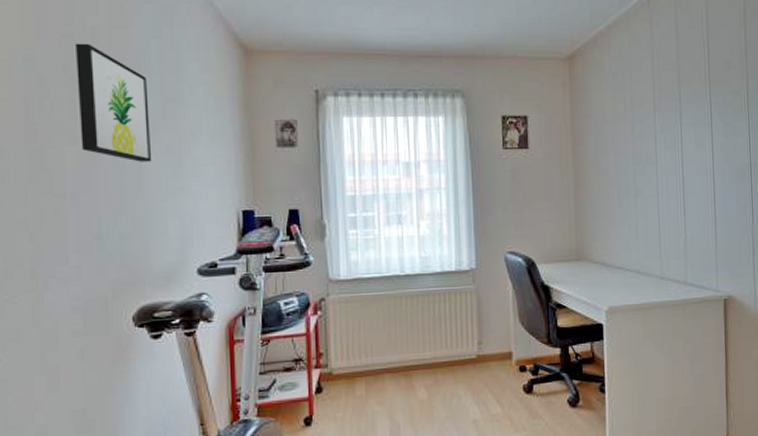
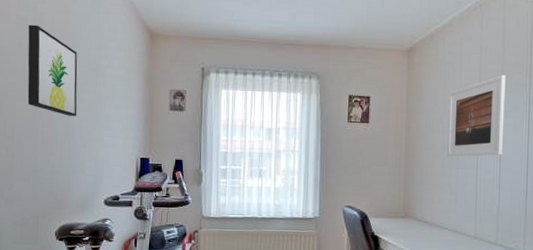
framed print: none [620,82,686,184] -> present [447,75,506,157]

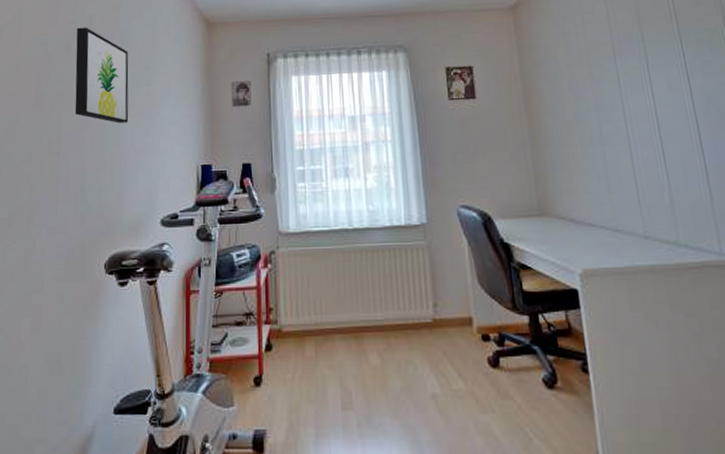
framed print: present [447,75,506,157] -> none [573,23,661,131]

